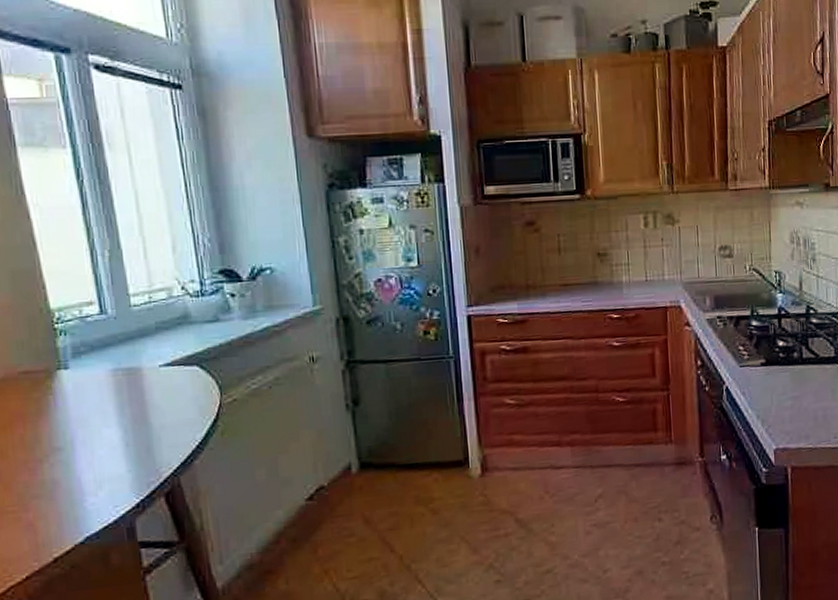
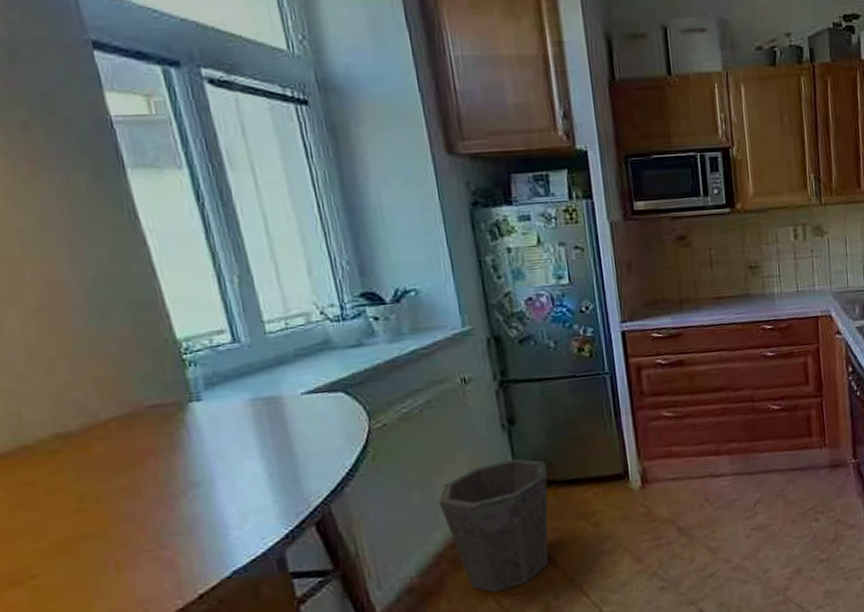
waste bin: none [282,439,389,575] -> present [439,458,549,593]

